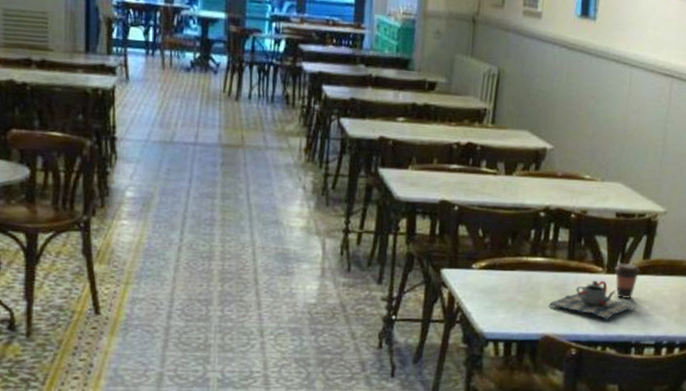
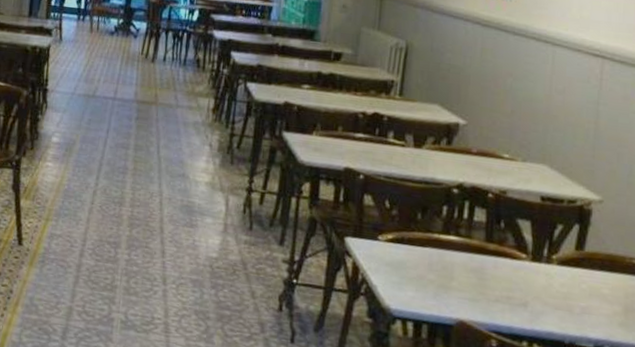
teapot: present [548,280,635,320] -> none [463,267,568,313]
coffee cup: present [615,263,640,300] -> none [541,251,572,293]

